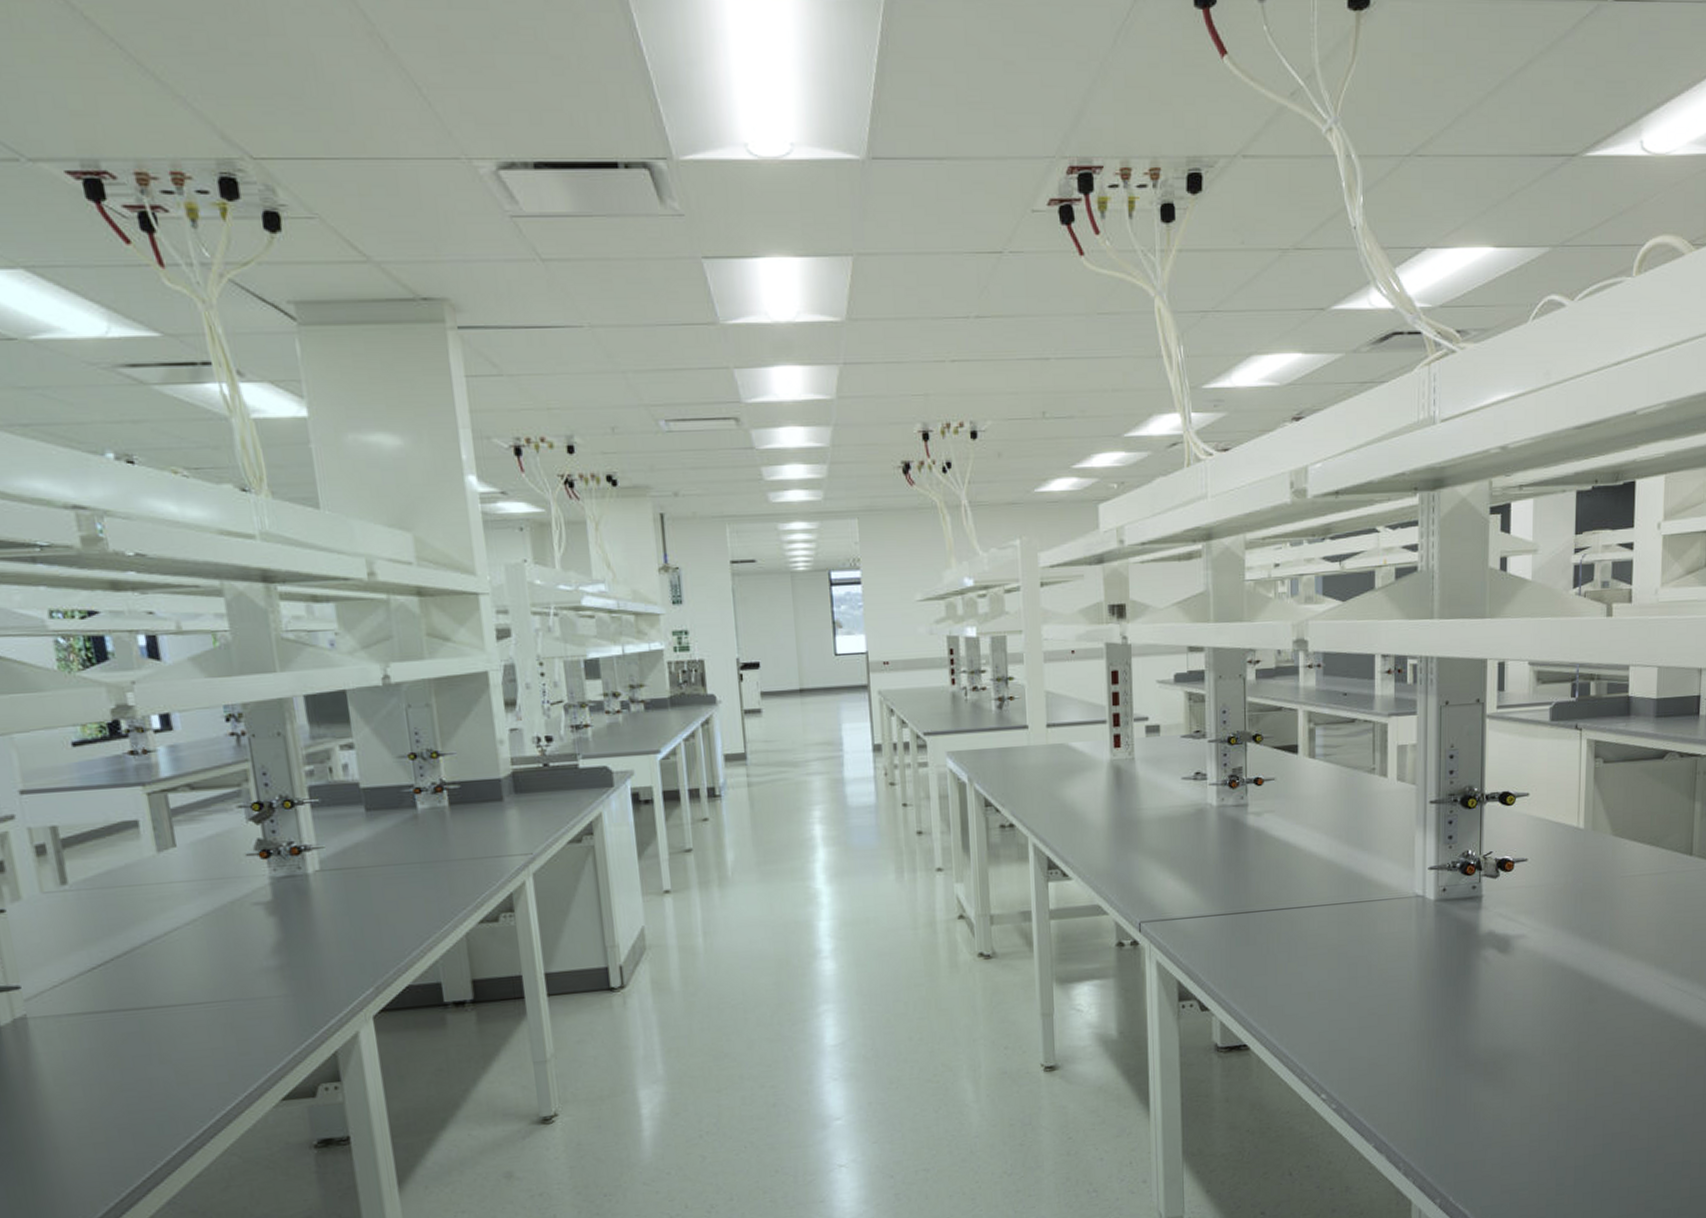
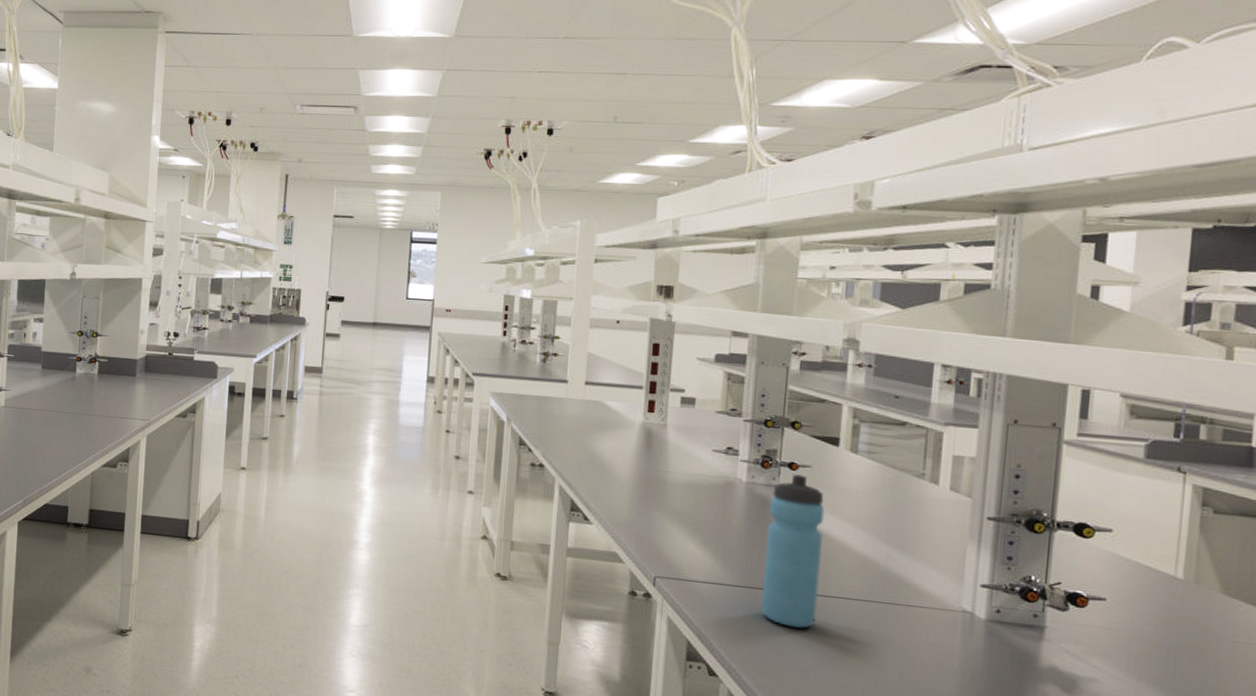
water bottle: none [1240,789,1293,945] -> present [761,474,825,629]

